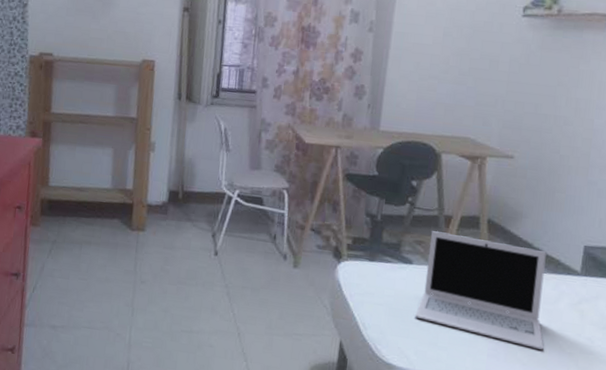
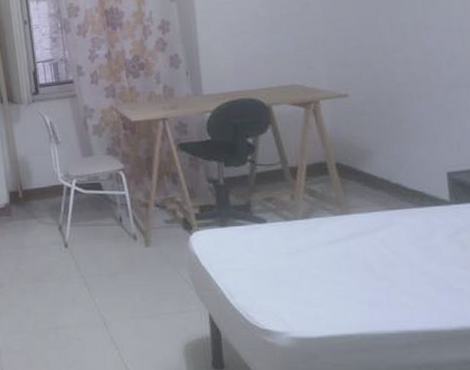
laptop: present [415,231,547,350] -> none [279,184,429,290]

